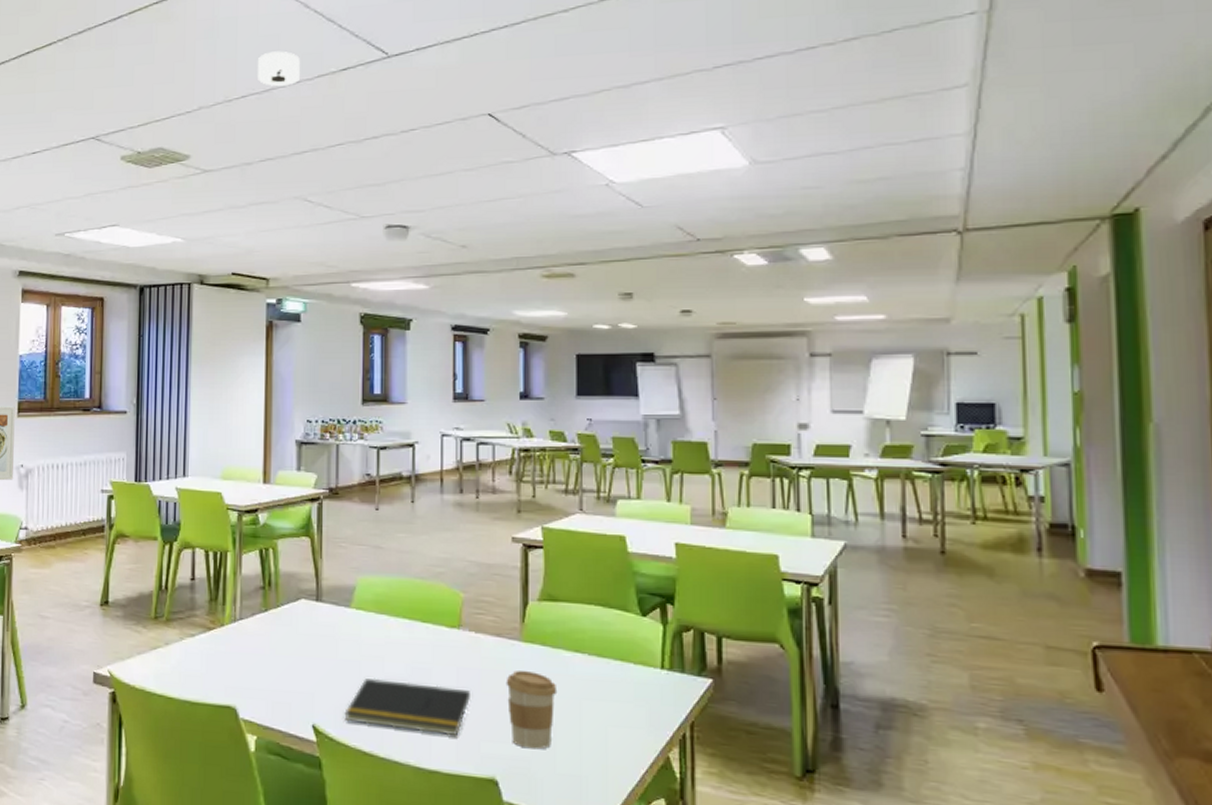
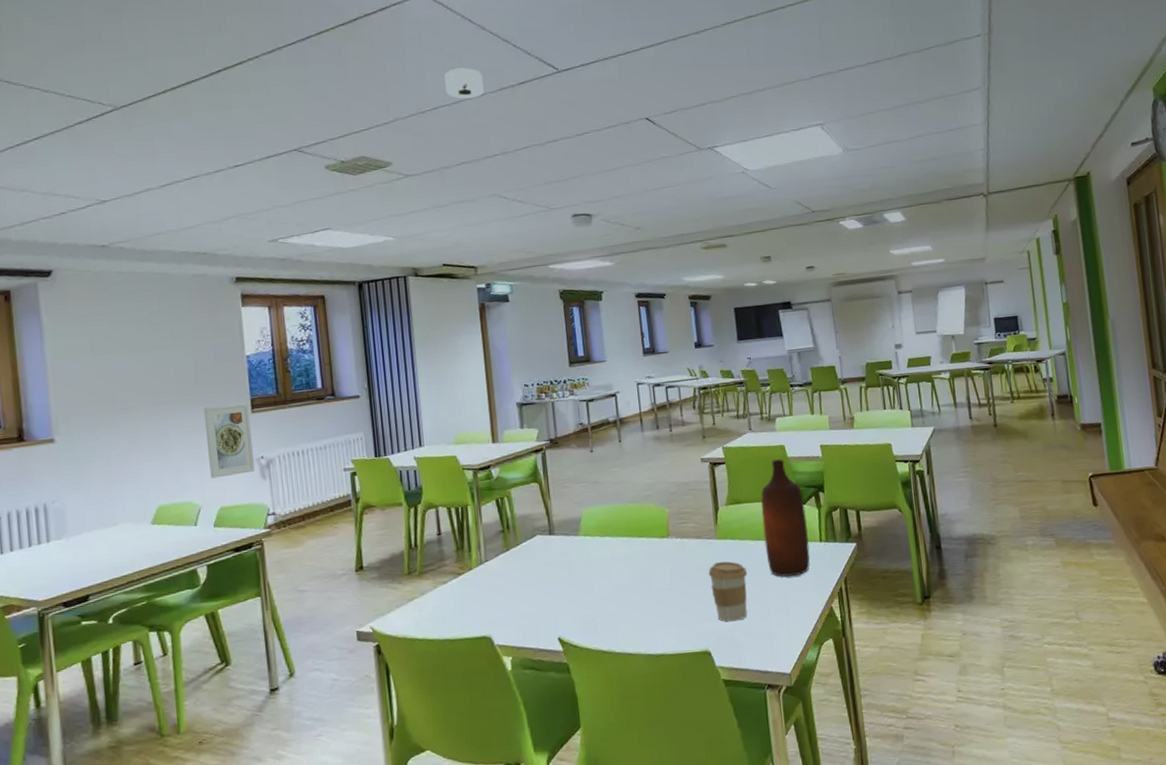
notepad: present [344,678,470,736] -> none [583,585,683,629]
bottle: none [585,552,647,708] -> present [761,458,810,577]

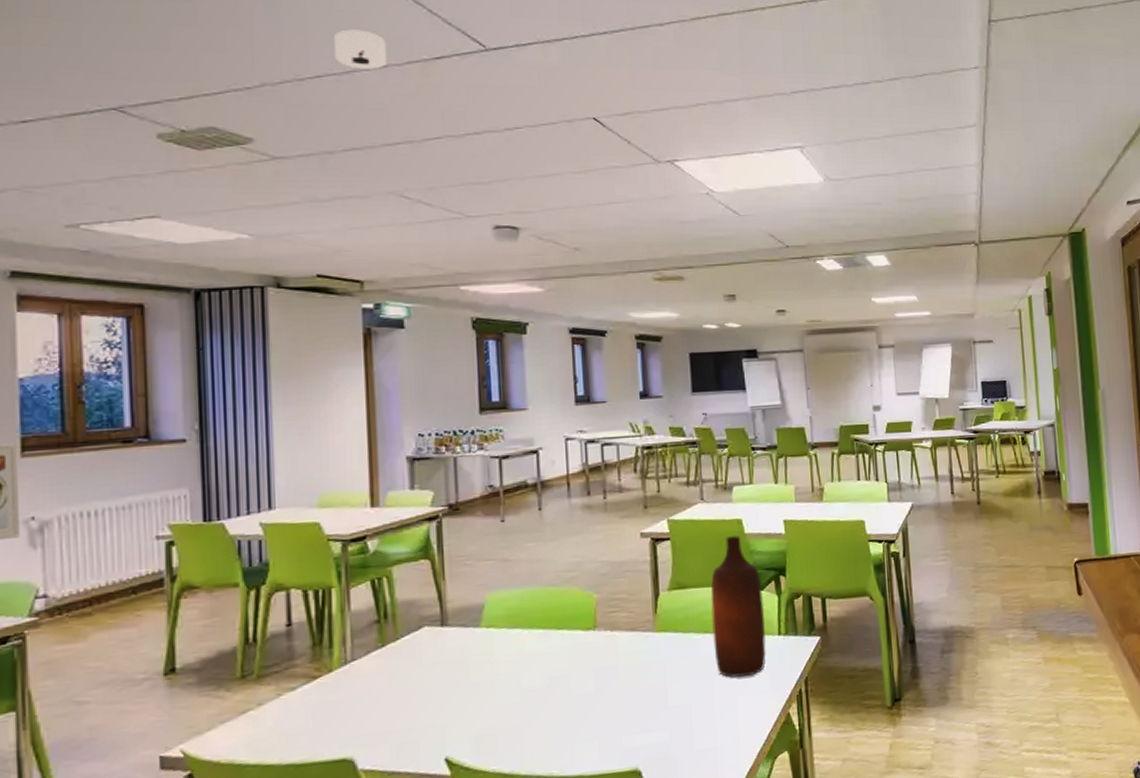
coffee cup: present [708,561,748,622] -> none [642,658,691,733]

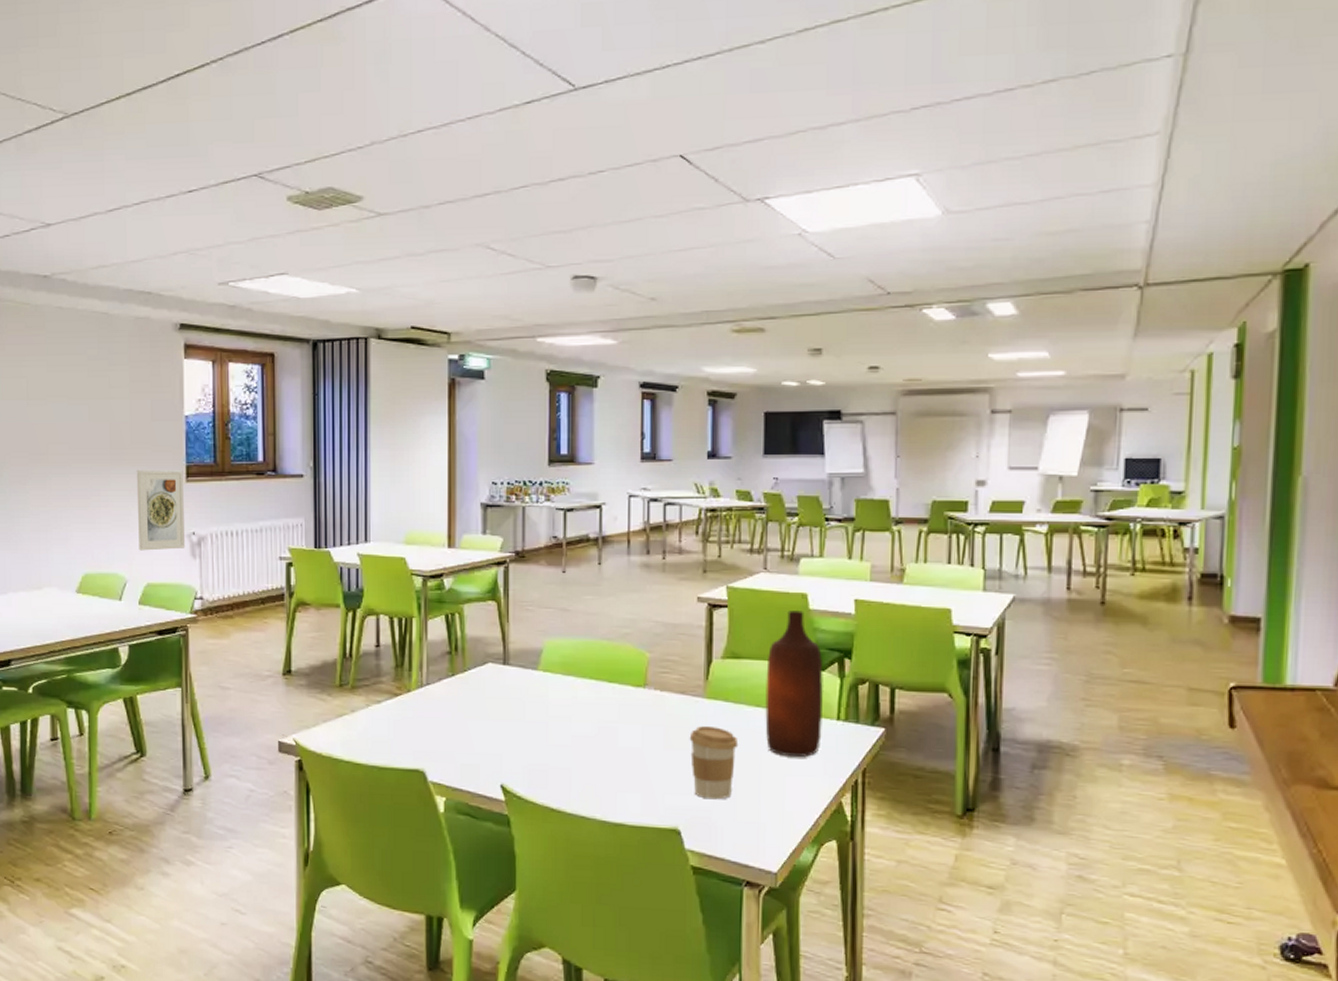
smoke detector: present [334,29,386,70] -> none [435,80,480,121]
coffee cup: none [642,658,691,733] -> present [689,725,739,800]

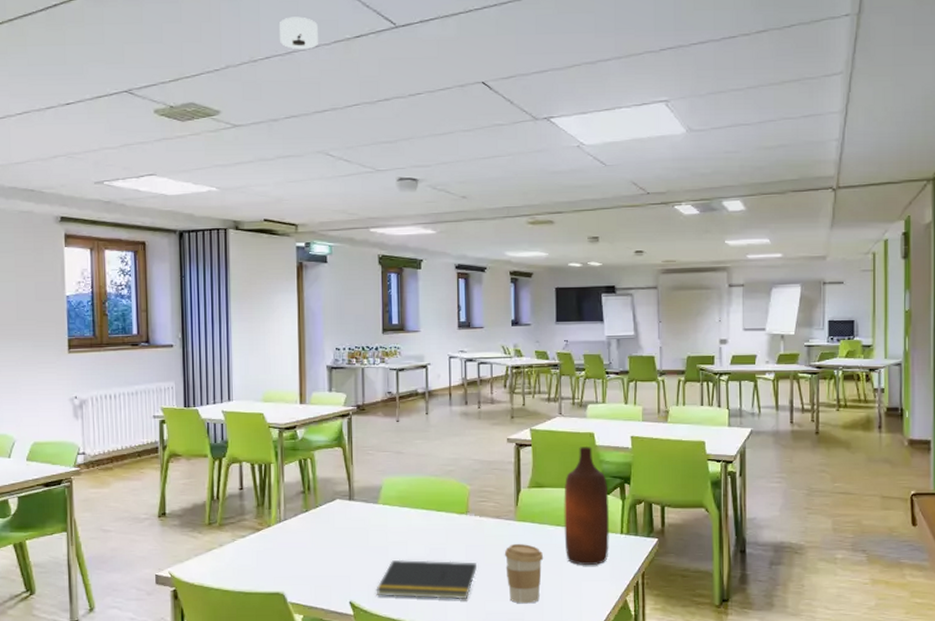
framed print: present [136,469,186,551] -> none [22,342,69,414]
smoke detector: none [435,80,480,121] -> present [280,16,318,50]
notepad: none [532,737,655,790] -> present [376,559,477,600]

